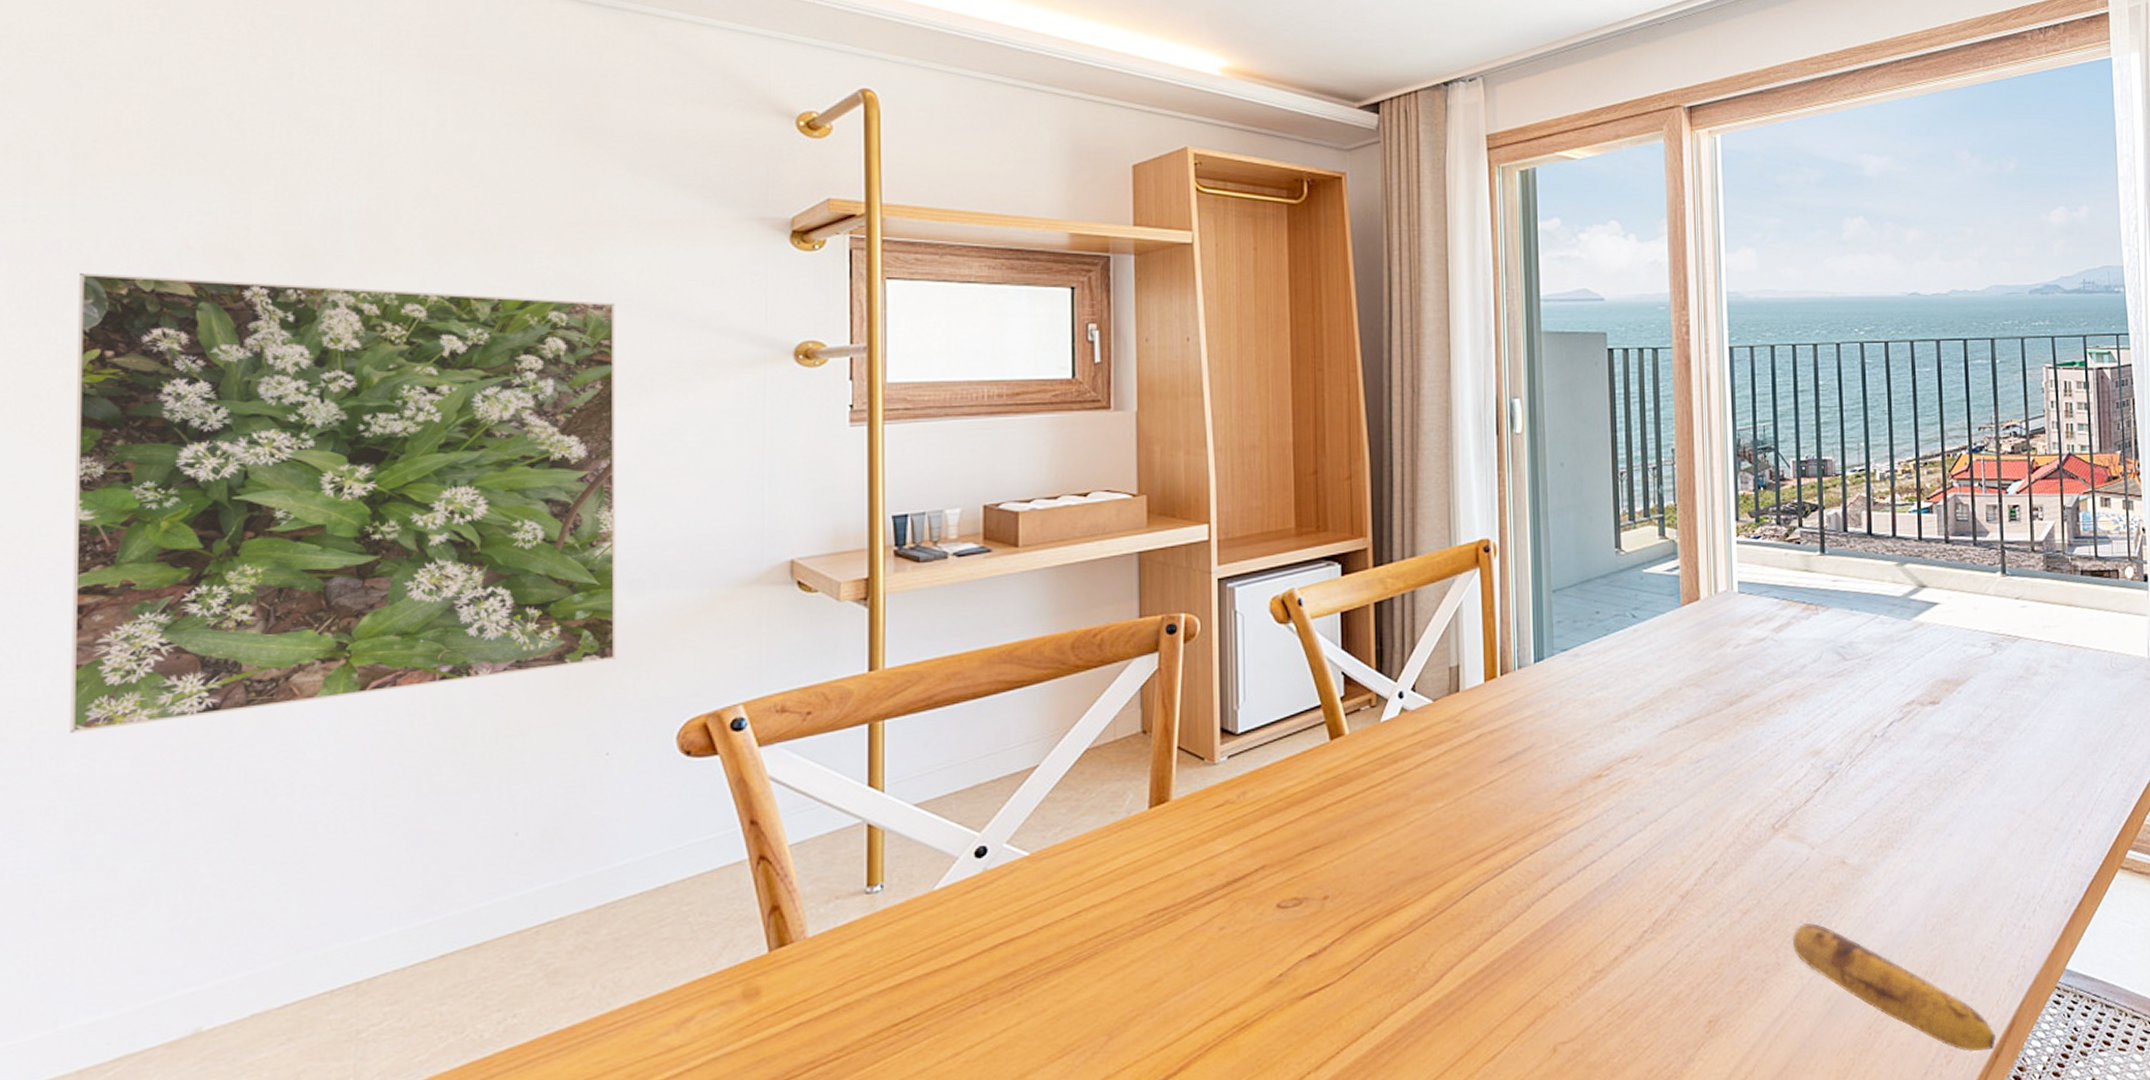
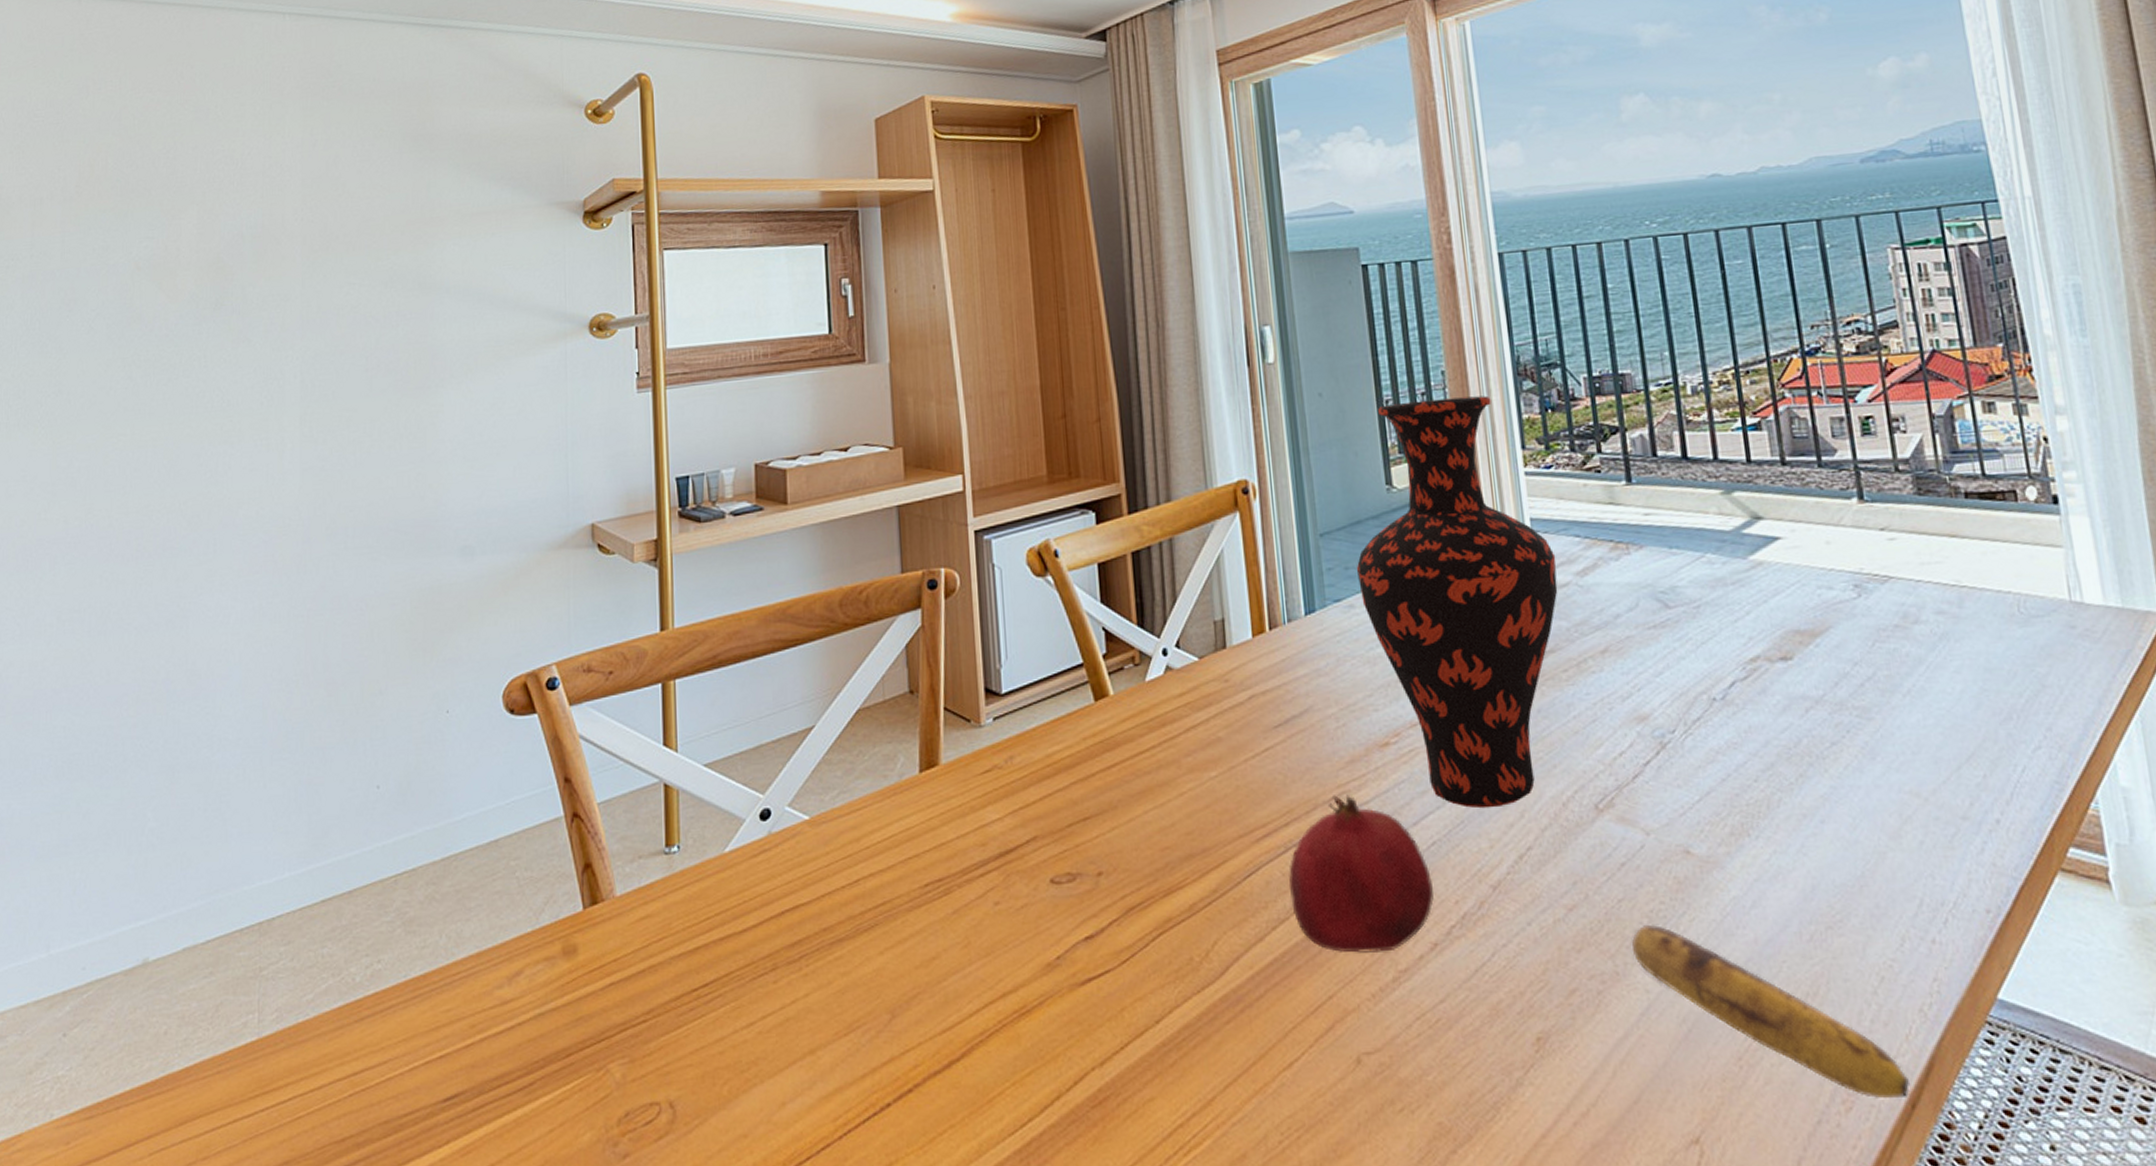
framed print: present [70,272,616,733] -> none [59,290,452,691]
fruit: none [1504,821,1631,958] -> present [1289,794,1435,953]
vase: none [1583,473,1757,831] -> present [1356,395,1558,809]

